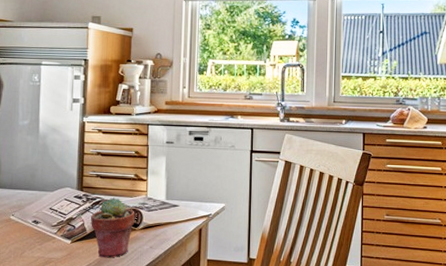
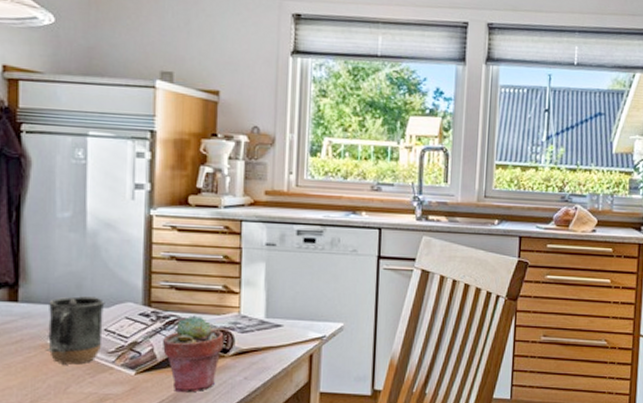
mug: none [8,183,51,235] -> present [45,296,105,365]

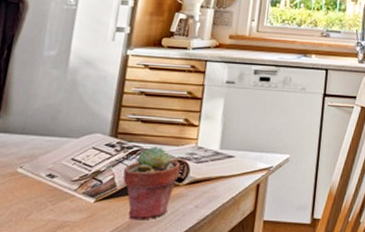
mug: present [45,296,105,365] -> none [13,127,76,192]

